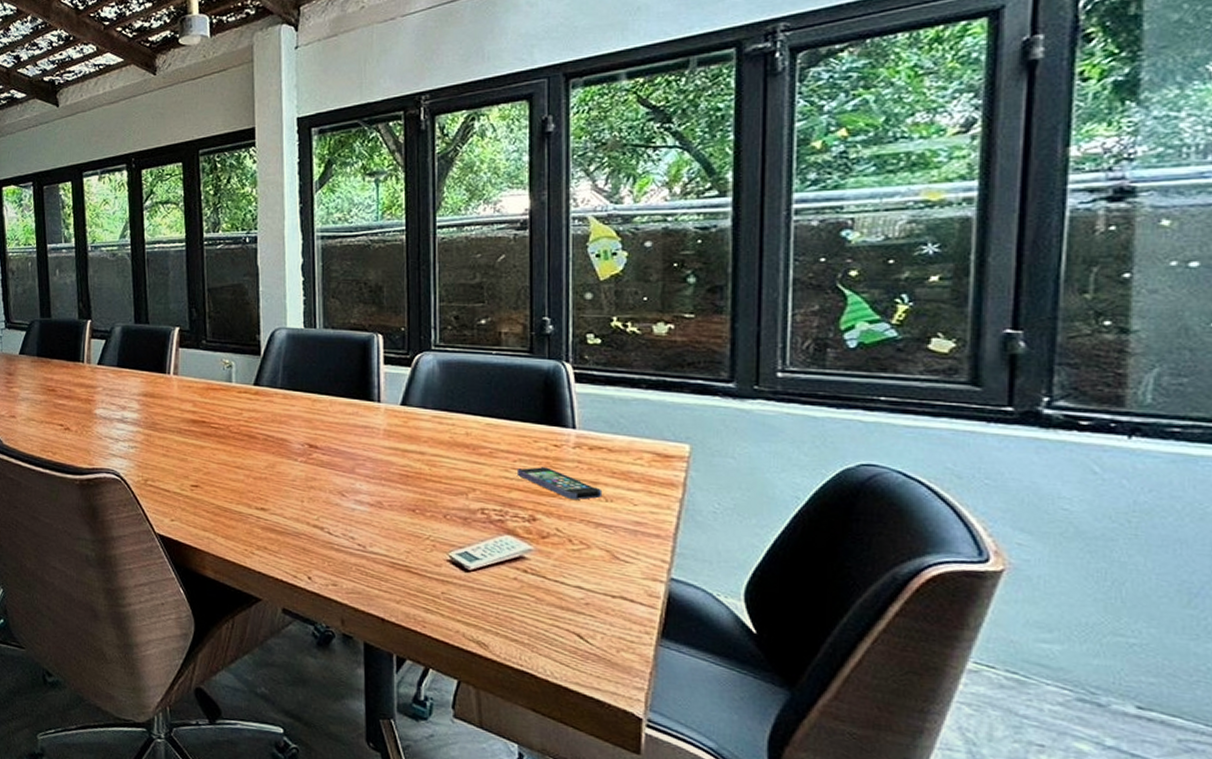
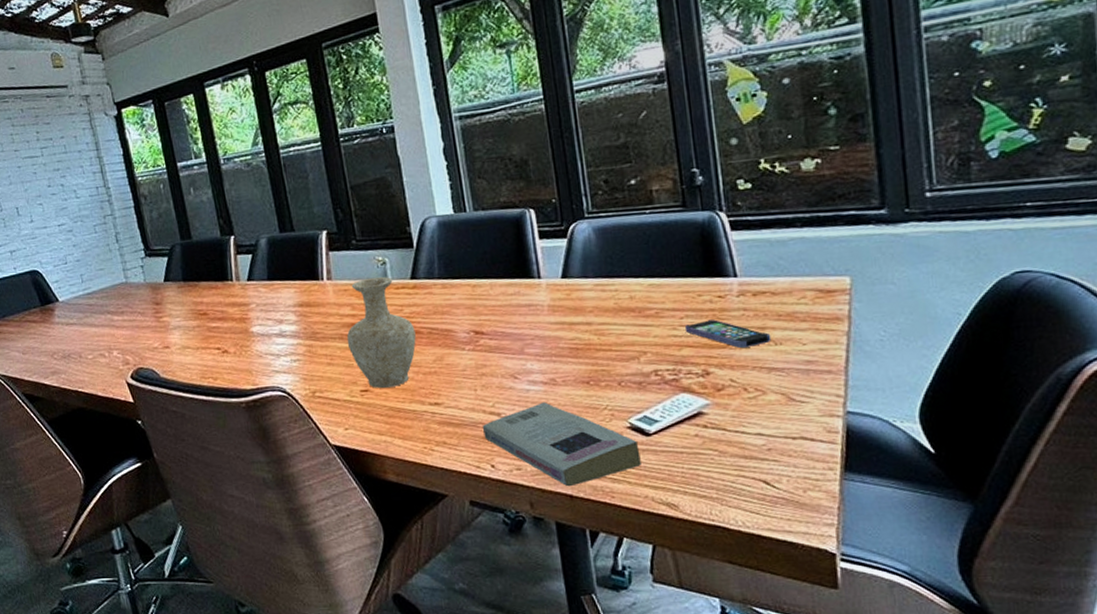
vase: none [184,378,251,487] -> present [346,276,416,389]
book: none [304,523,457,610] -> present [482,402,641,487]

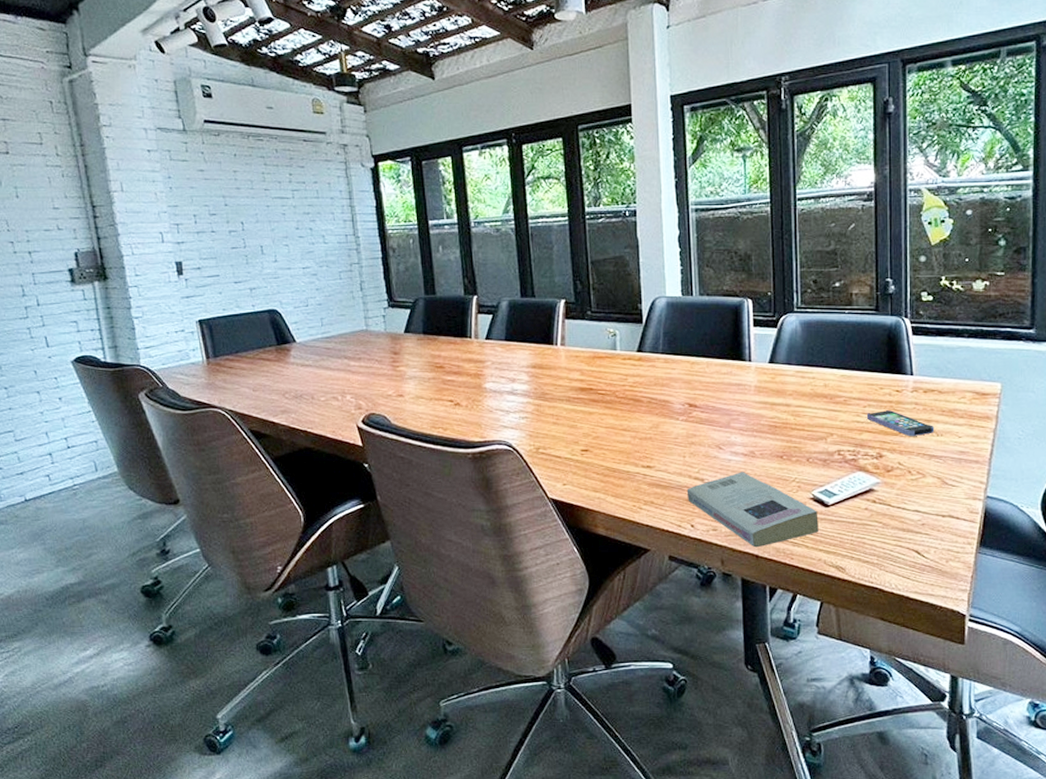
vase: present [346,276,416,389] -> none [573,347,636,450]

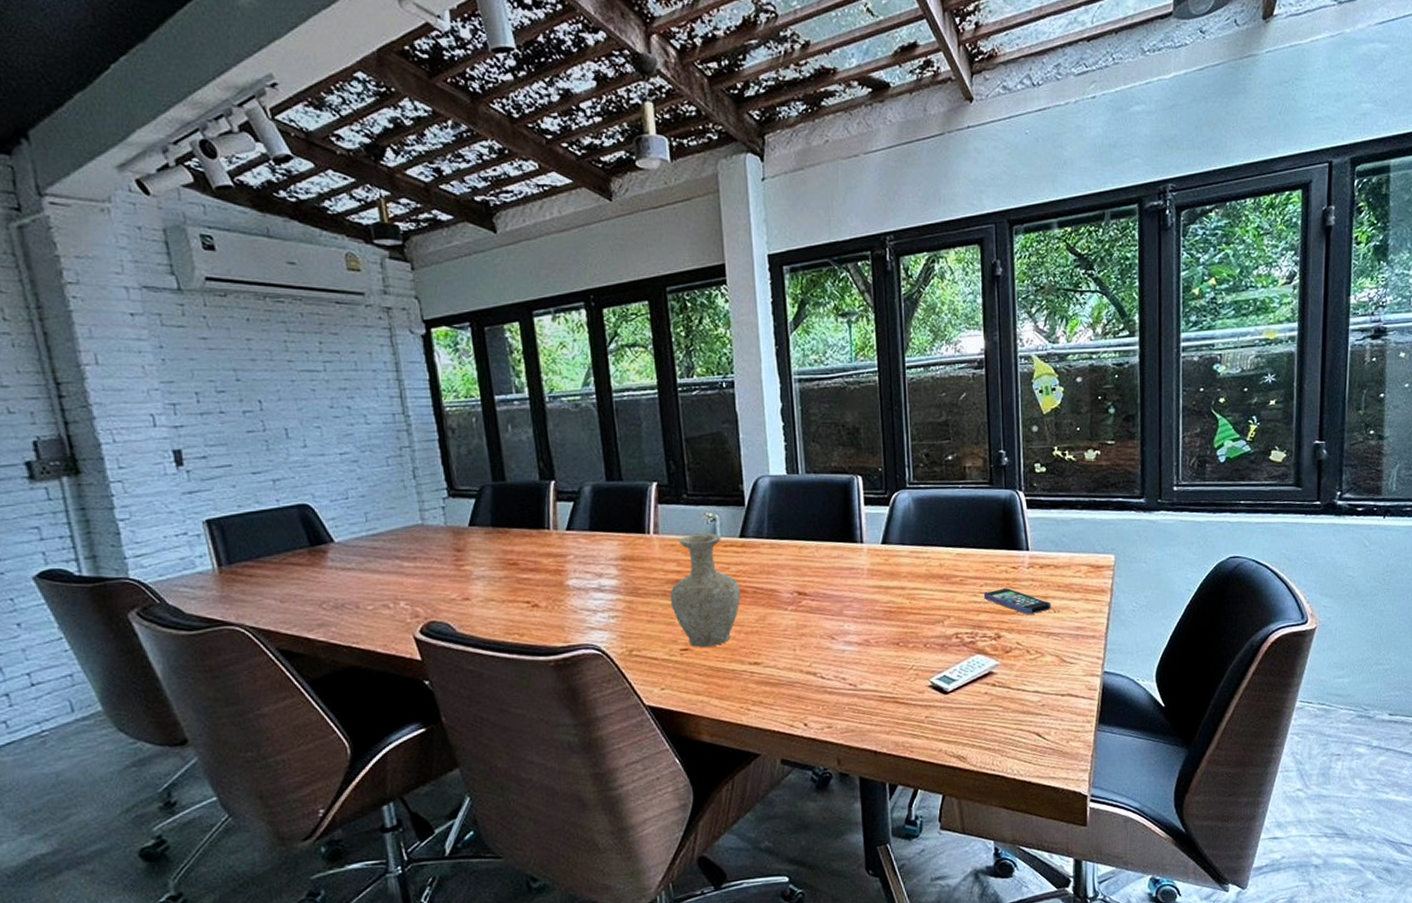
vase: none [573,347,636,450] -> present [670,533,741,648]
book: present [686,472,818,548] -> none [798,662,938,743]

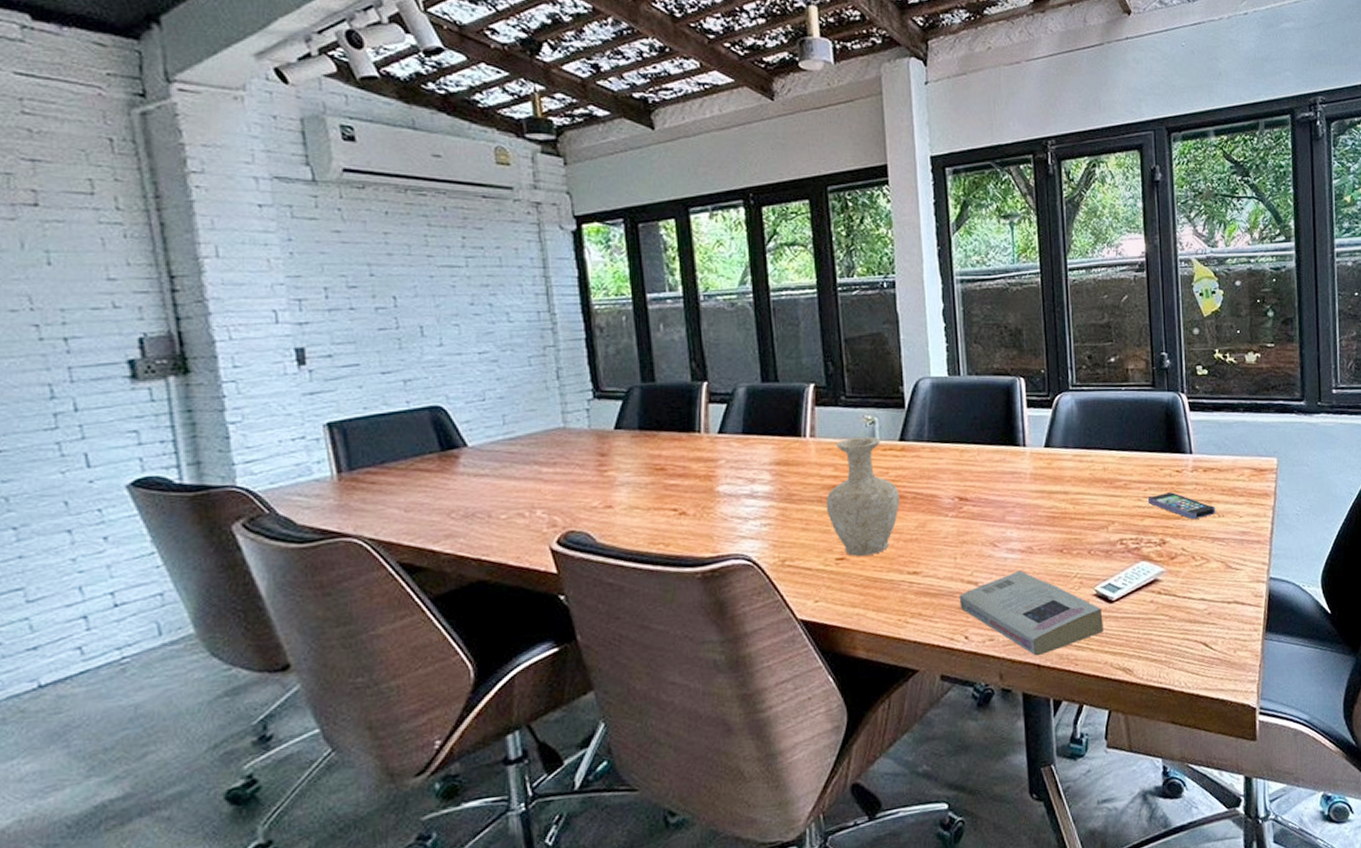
book: none [798,662,938,743] -> present [959,570,1103,656]

